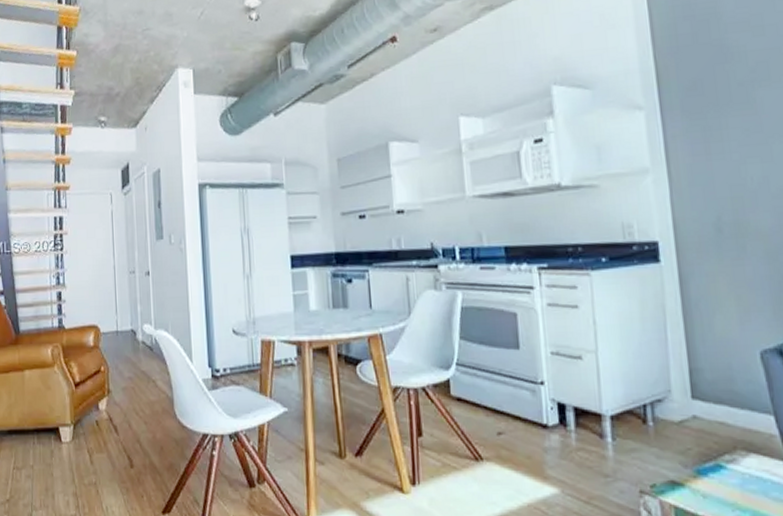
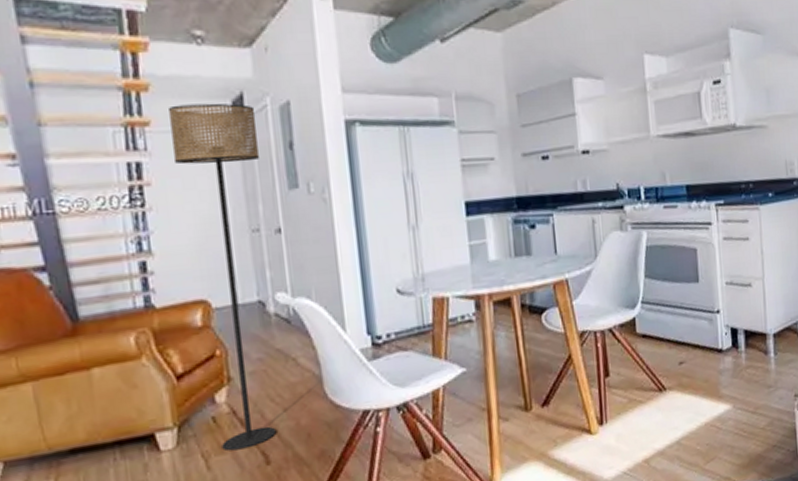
floor lamp: none [82,171,139,451] -> present [169,103,277,451]

